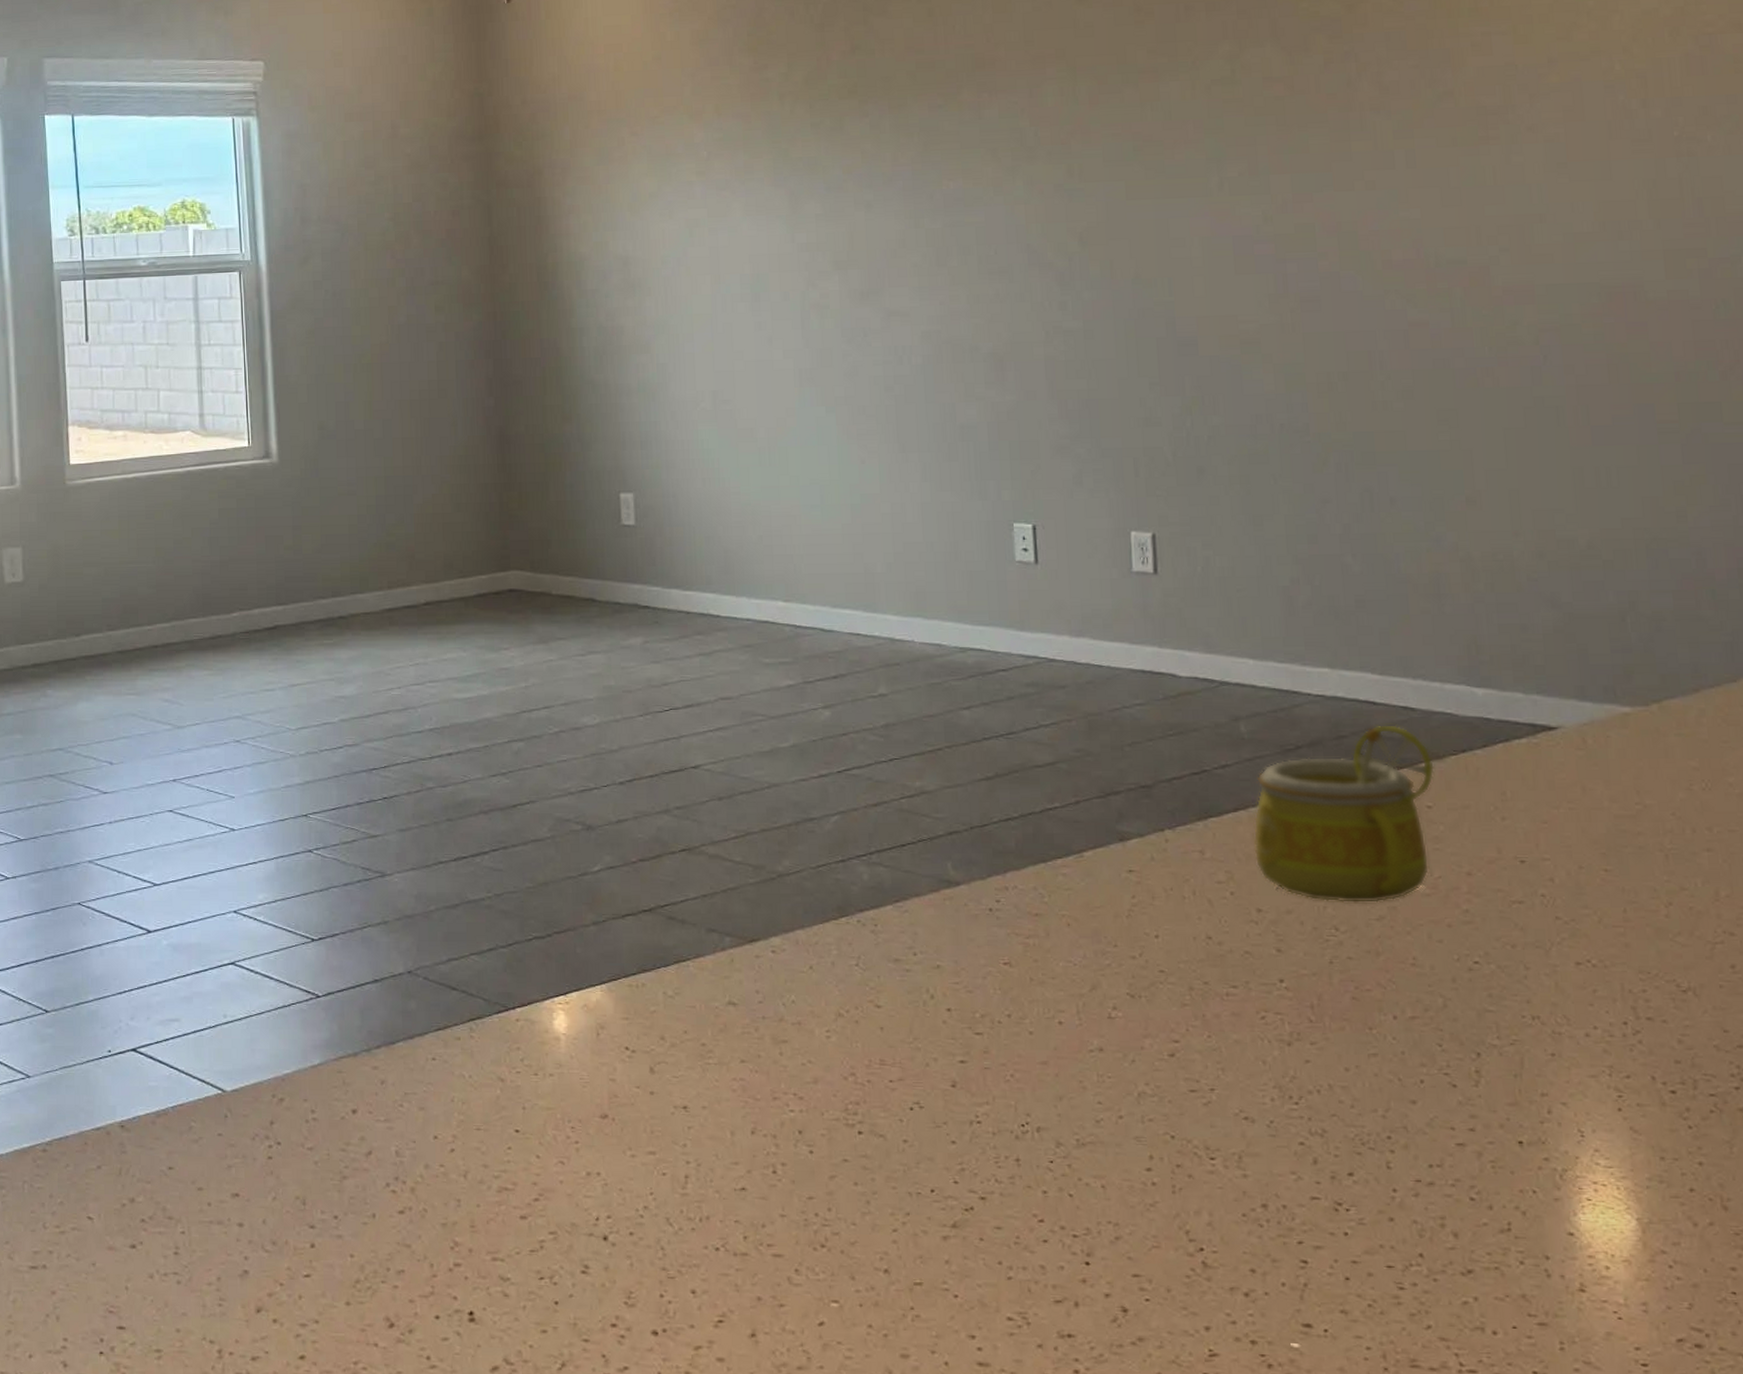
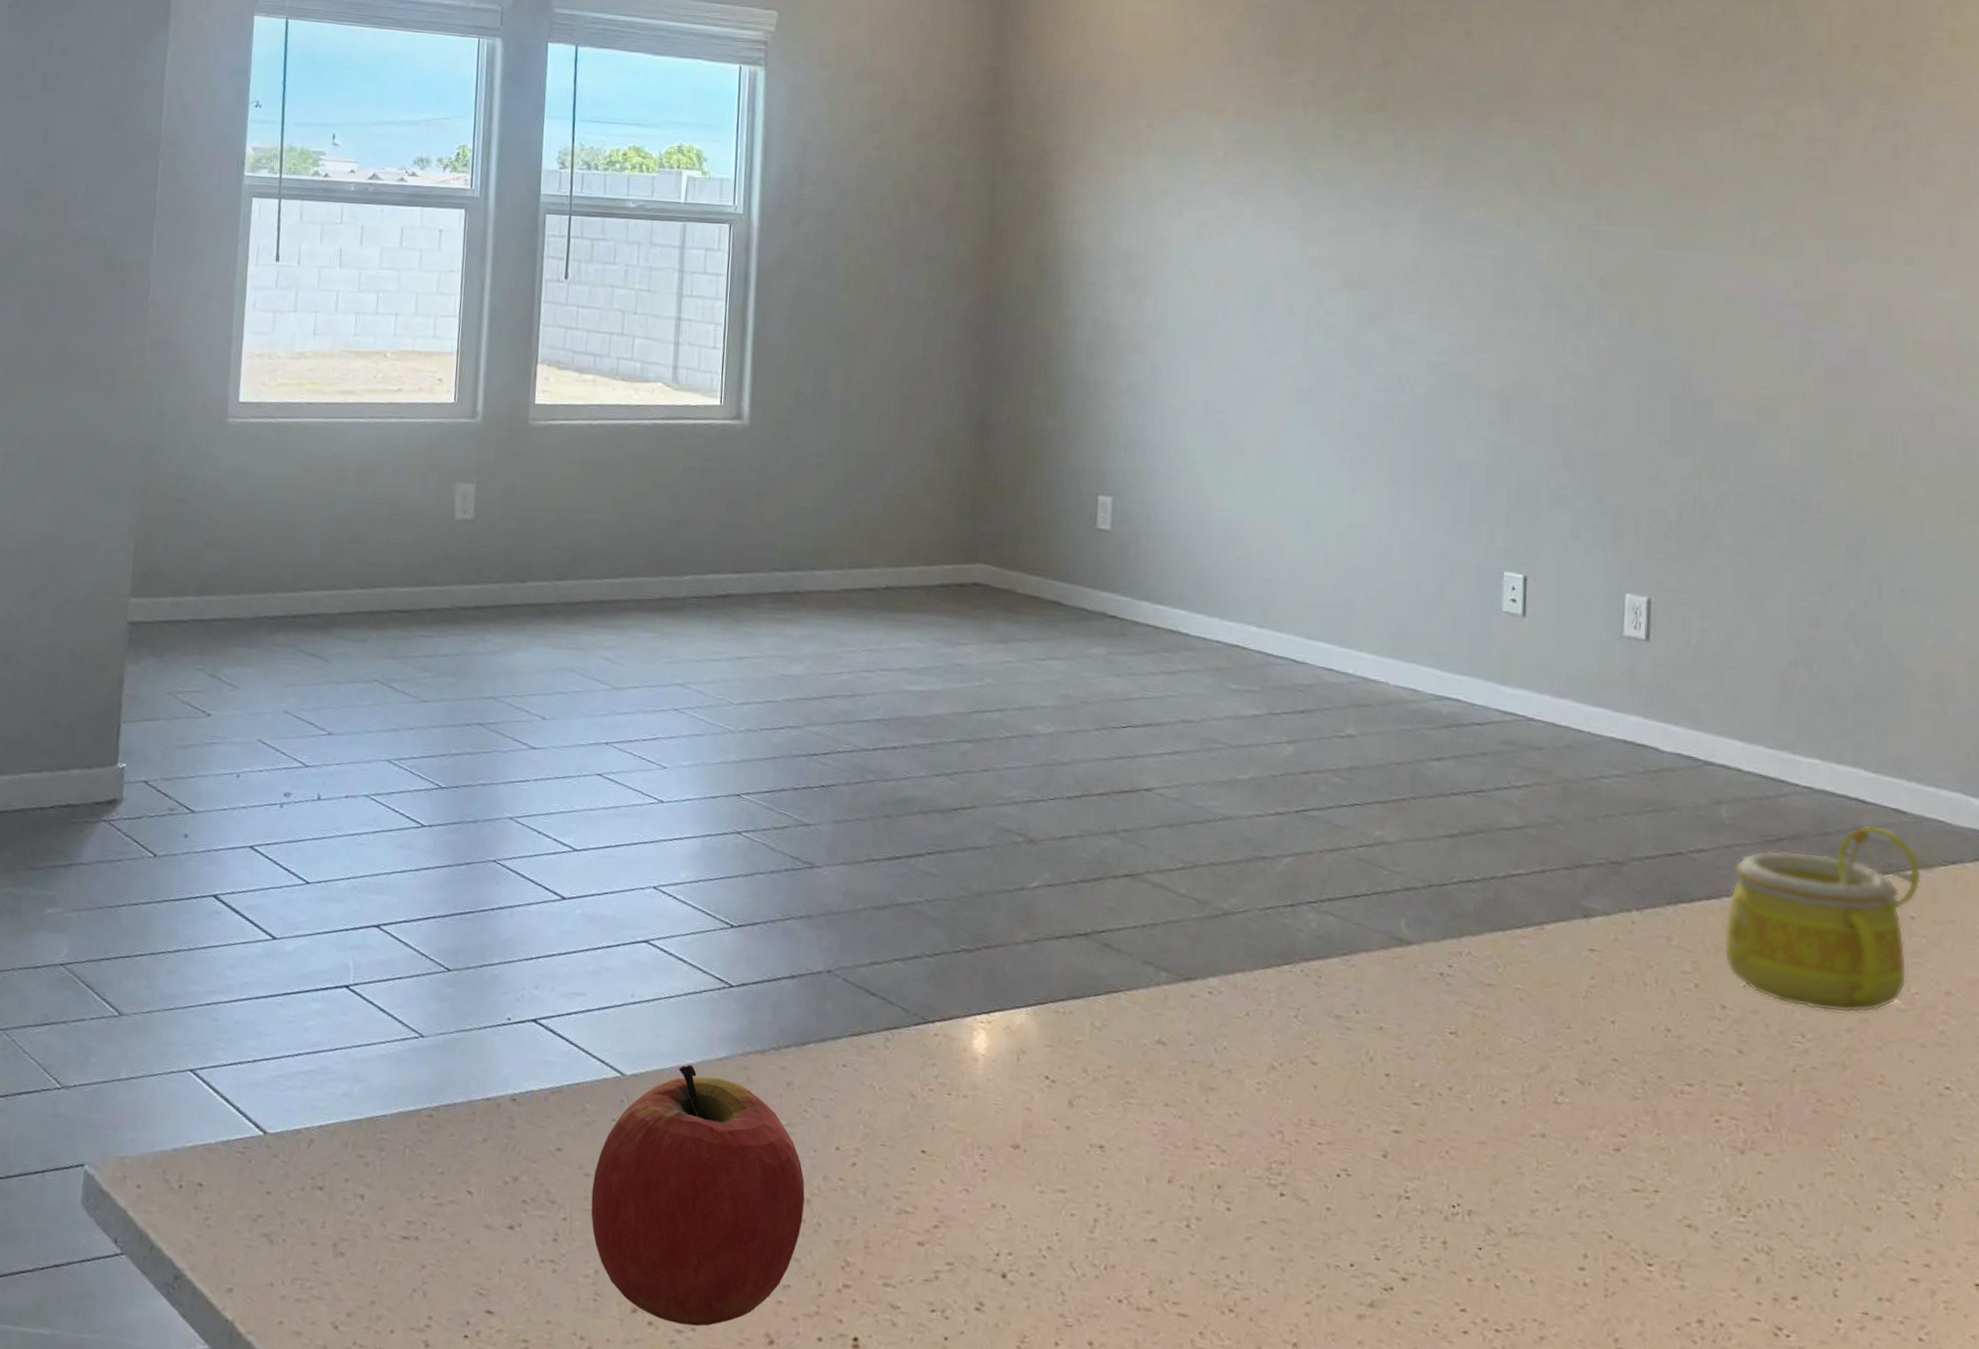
apple: none [206,1074,410,1319] -> present [591,1064,805,1327]

